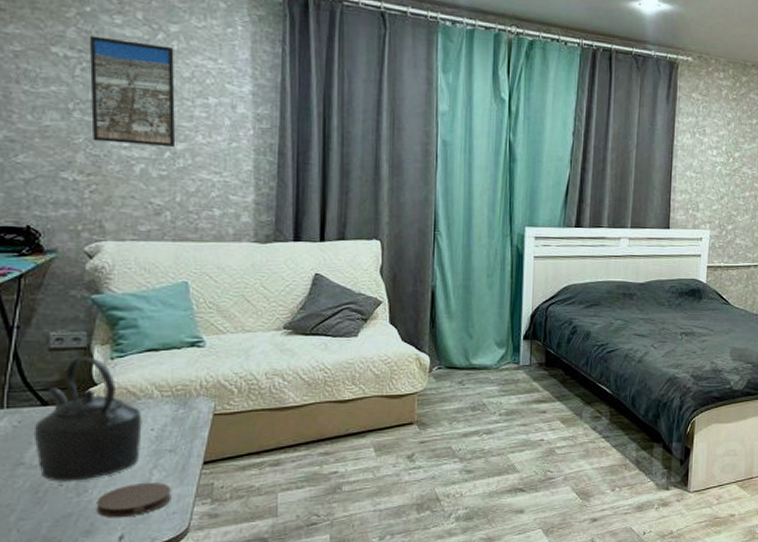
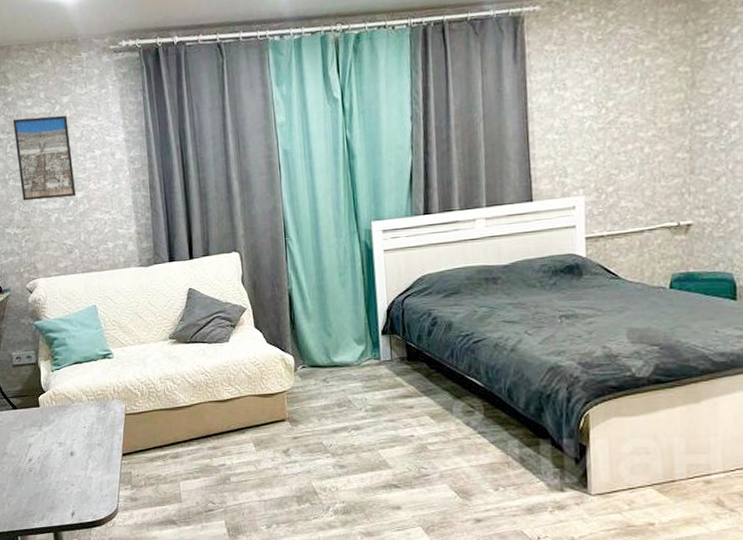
kettle: present [33,356,142,482] -> none [10,370,79,468]
coaster: present [96,482,172,518] -> none [54,469,103,498]

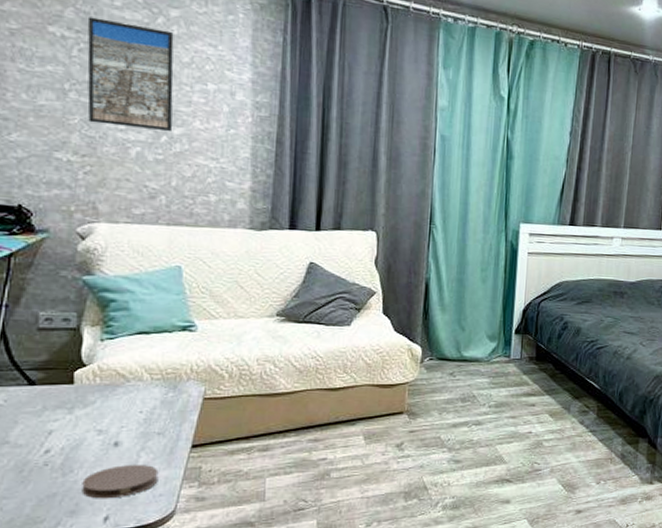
coaster: none [54,469,103,498] -> present [81,464,159,499]

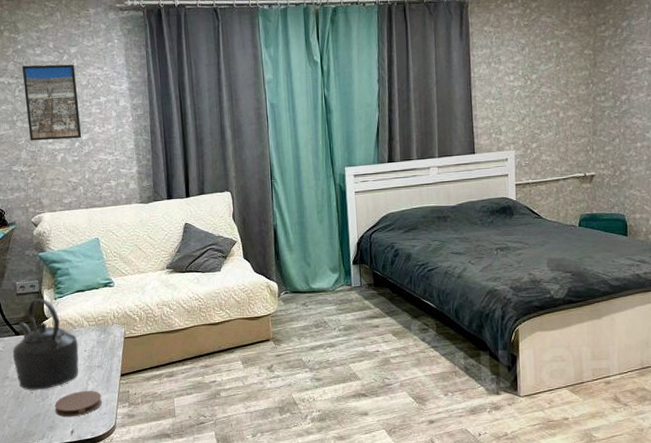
kettle: none [19,337,131,461] -> present [12,298,79,390]

